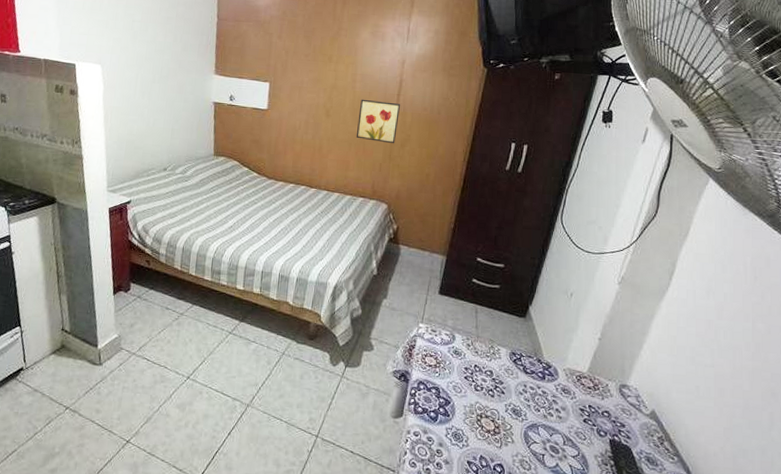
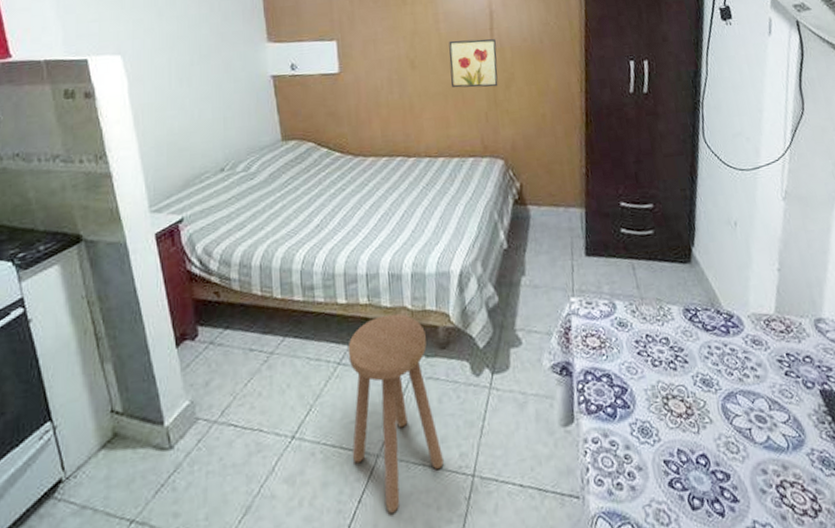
stool: none [229,304,300,448] -> present [348,313,444,513]

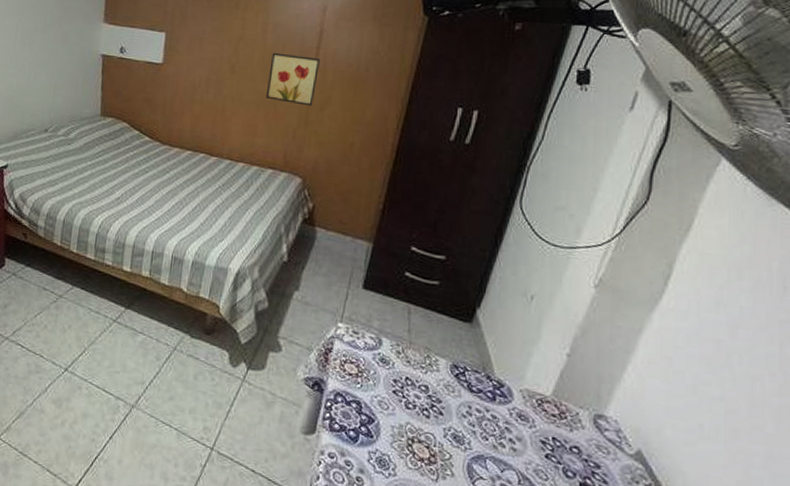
stool: present [348,313,444,513] -> none [111,290,195,456]

